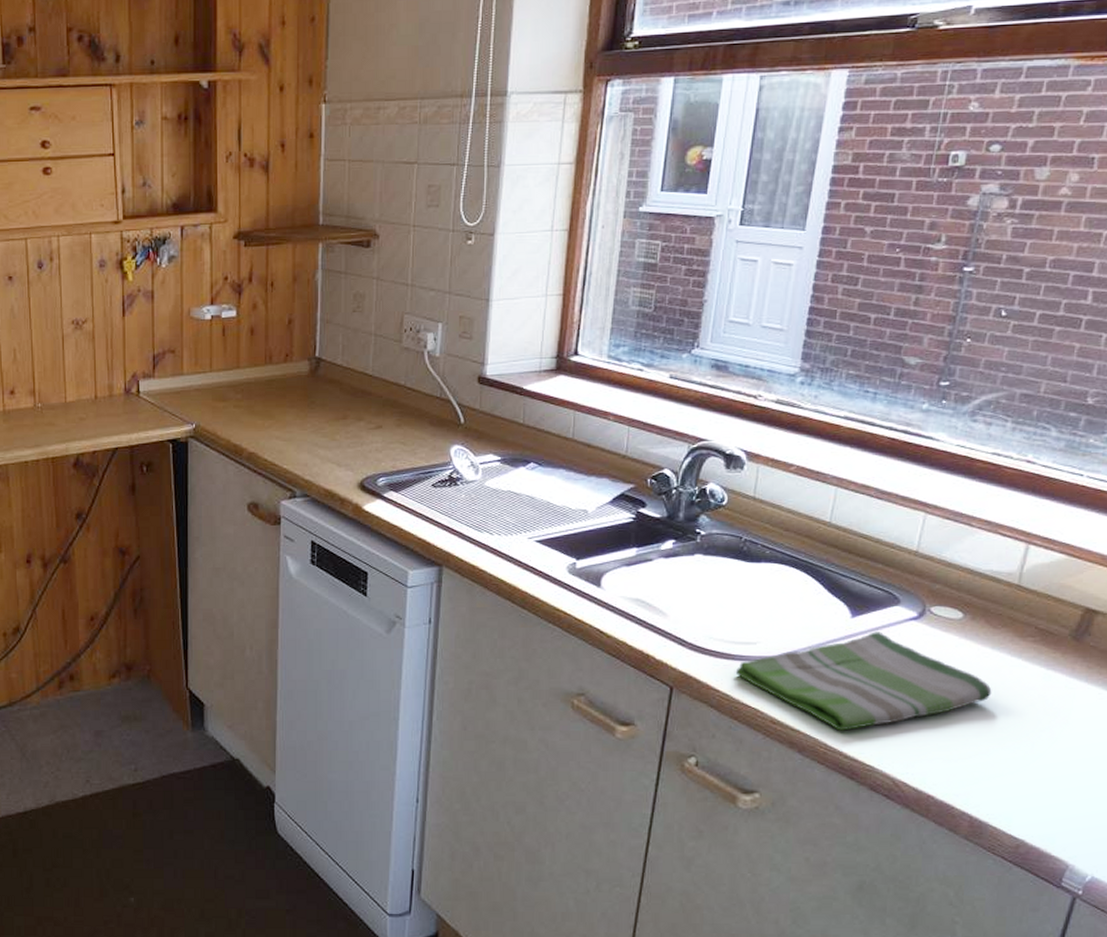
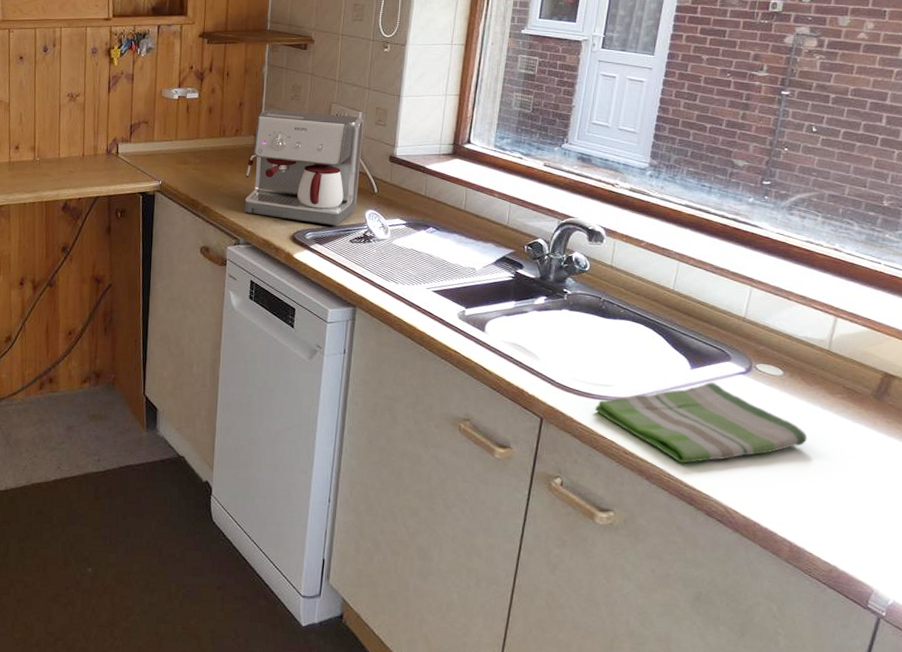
coffee maker: none [299,326,445,468] -> present [245,109,364,226]

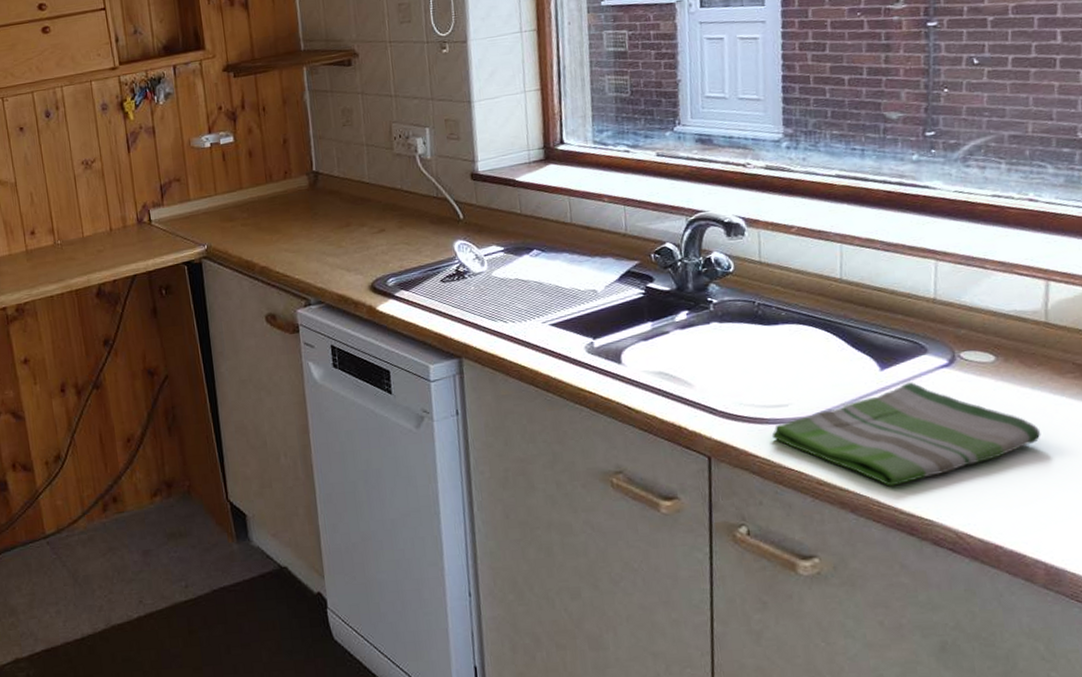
coffee maker: present [245,109,364,226] -> none [304,134,441,267]

